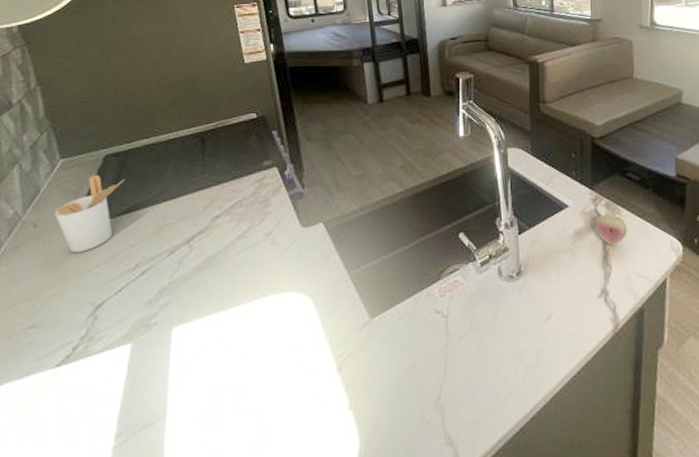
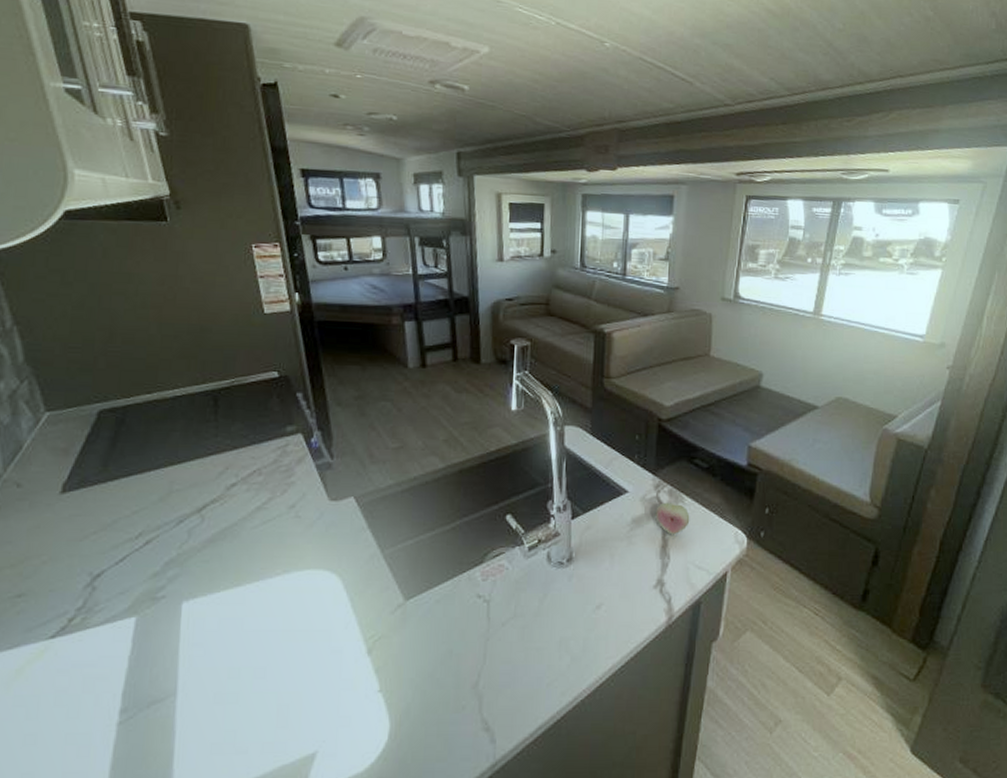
utensil holder: present [54,174,125,252] -> none [41,431,124,517]

